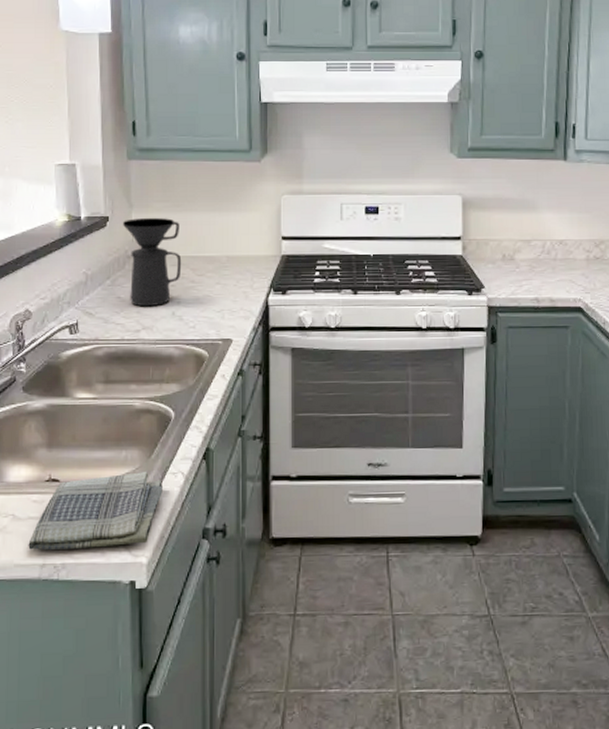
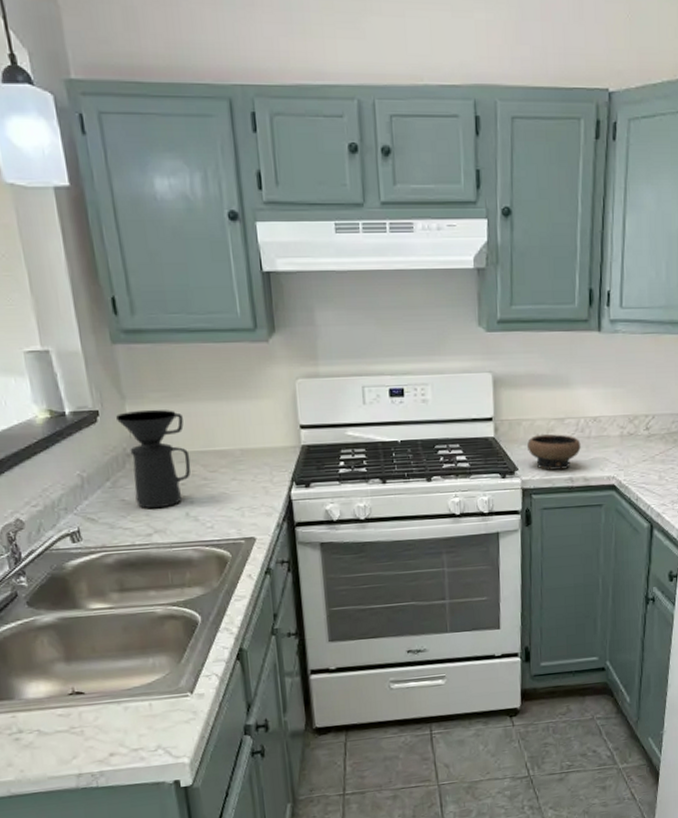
dish towel: present [28,472,163,550] -> none [59,677,198,762]
bowl: none [494,255,547,290] -> present [527,434,581,470]

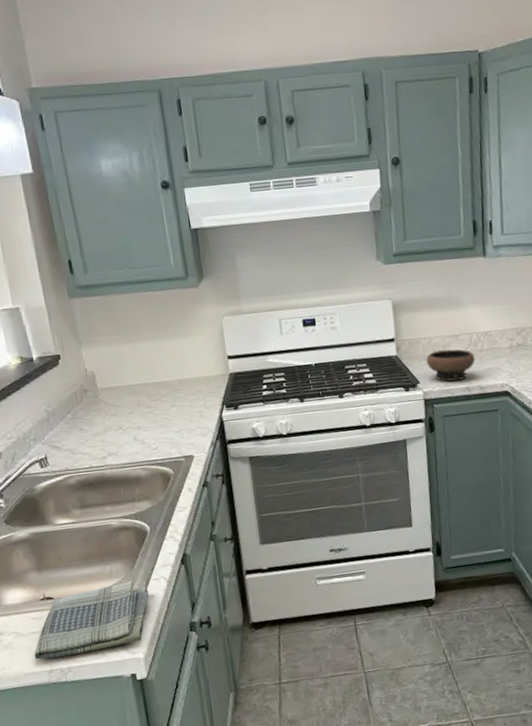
dish towel: none [59,677,198,762] -> present [34,581,149,660]
coffee maker: present [116,409,191,509] -> none [74,350,137,435]

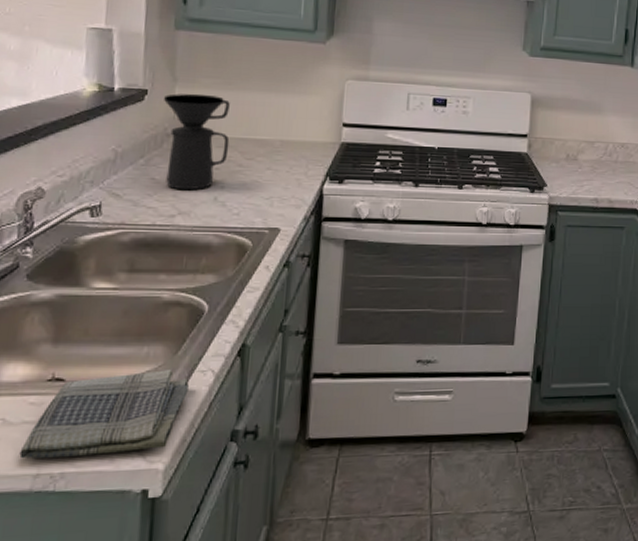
coffee maker: none [74,350,137,435] -> present [164,93,230,191]
bowl: present [426,349,475,382] -> none [558,155,608,190]

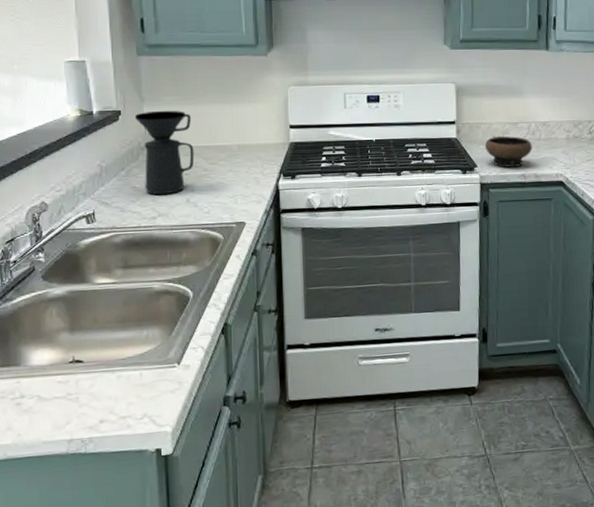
dish towel: present [19,370,189,459] -> none [55,348,184,428]
bowl: none [558,155,608,190] -> present [485,136,532,168]

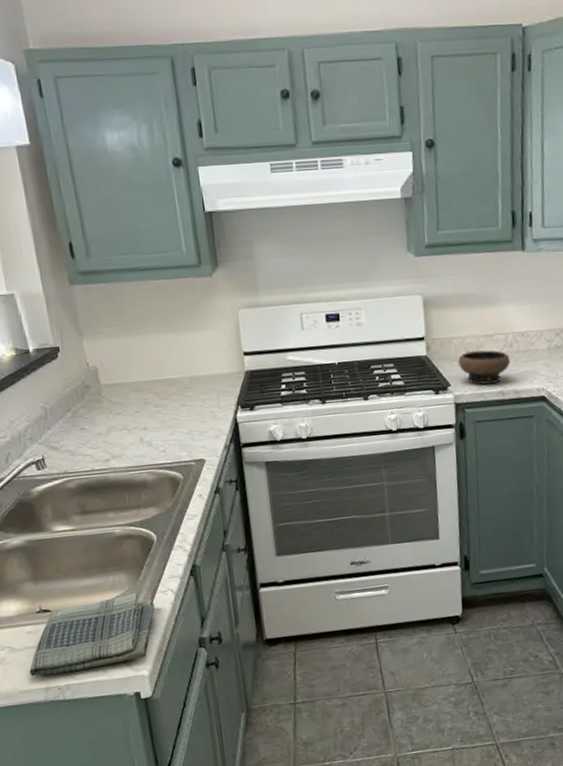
dish towel: none [55,348,184,428] -> present [29,593,155,677]
coffee maker: present [135,110,195,195] -> none [75,343,144,436]

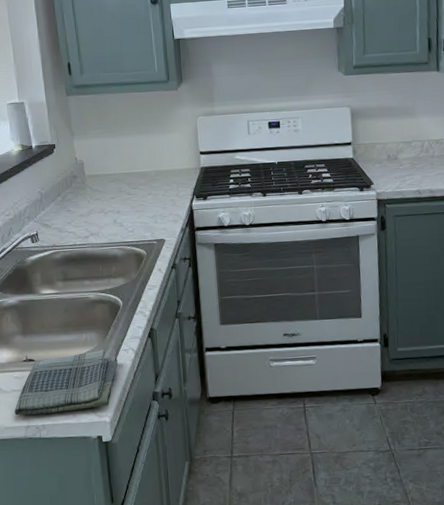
bowl: present [458,350,510,385] -> none [381,154,426,184]

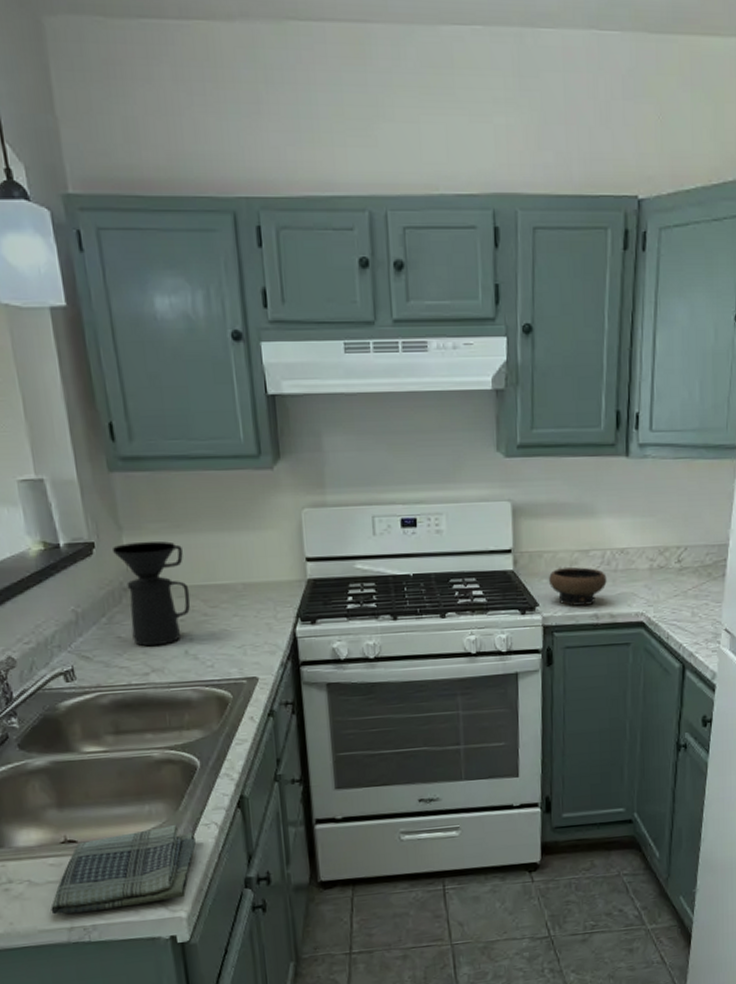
coffee maker: none [67,142,119,217] -> present [113,541,191,647]
bowl: none [381,154,426,184] -> present [549,567,607,606]

